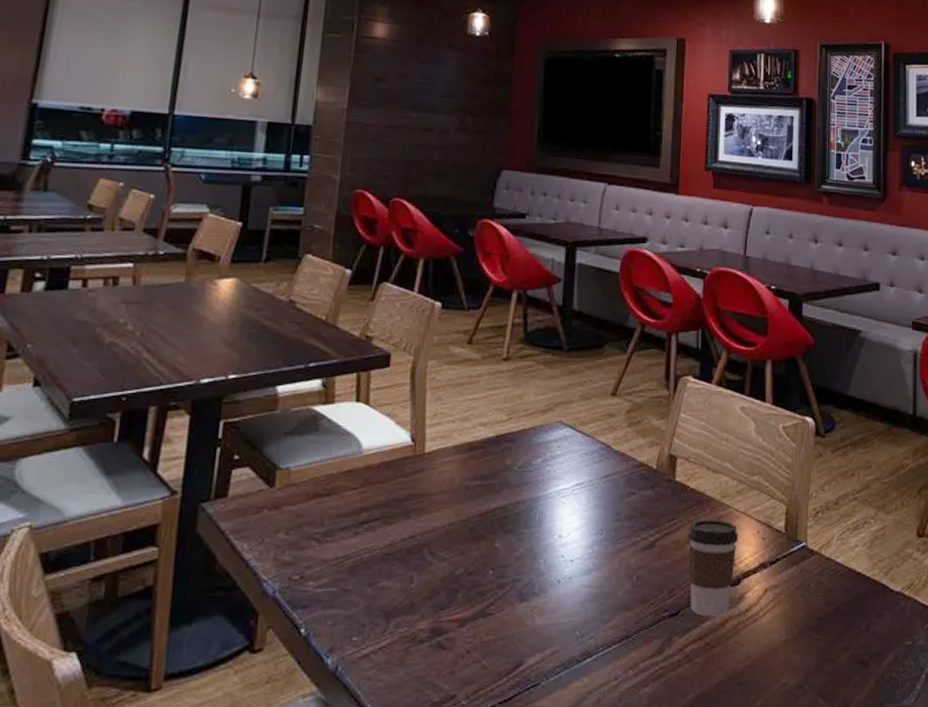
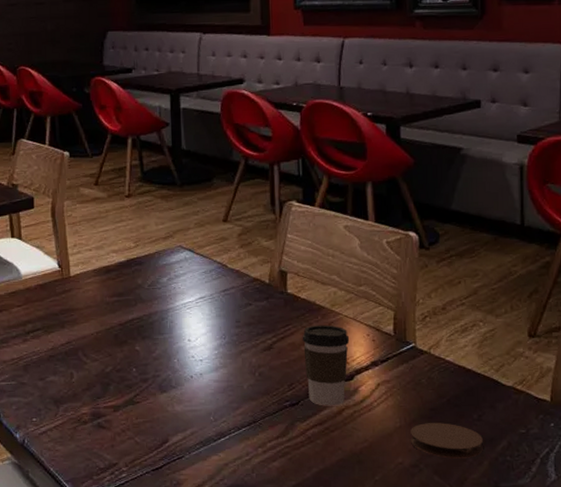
coaster: none [796,634,871,677] -> present [411,423,484,459]

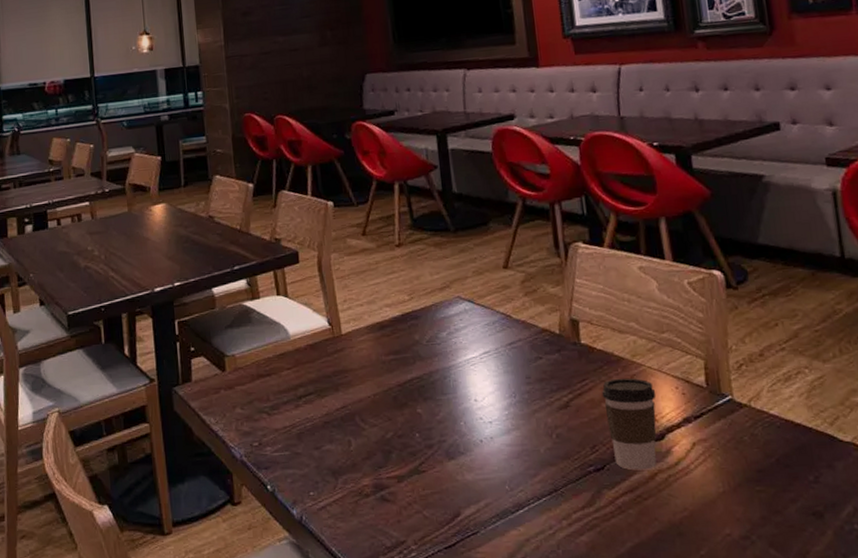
coaster: present [411,423,484,459] -> none [736,486,825,528]

